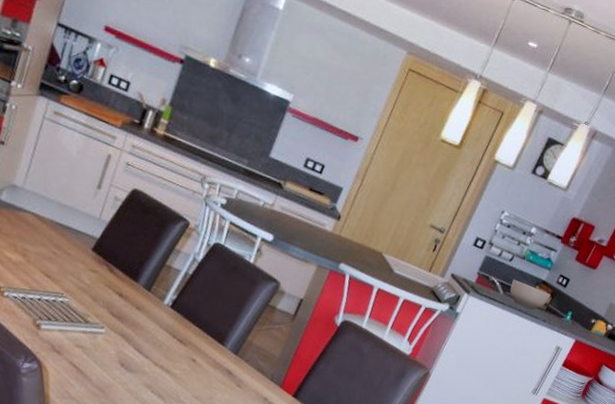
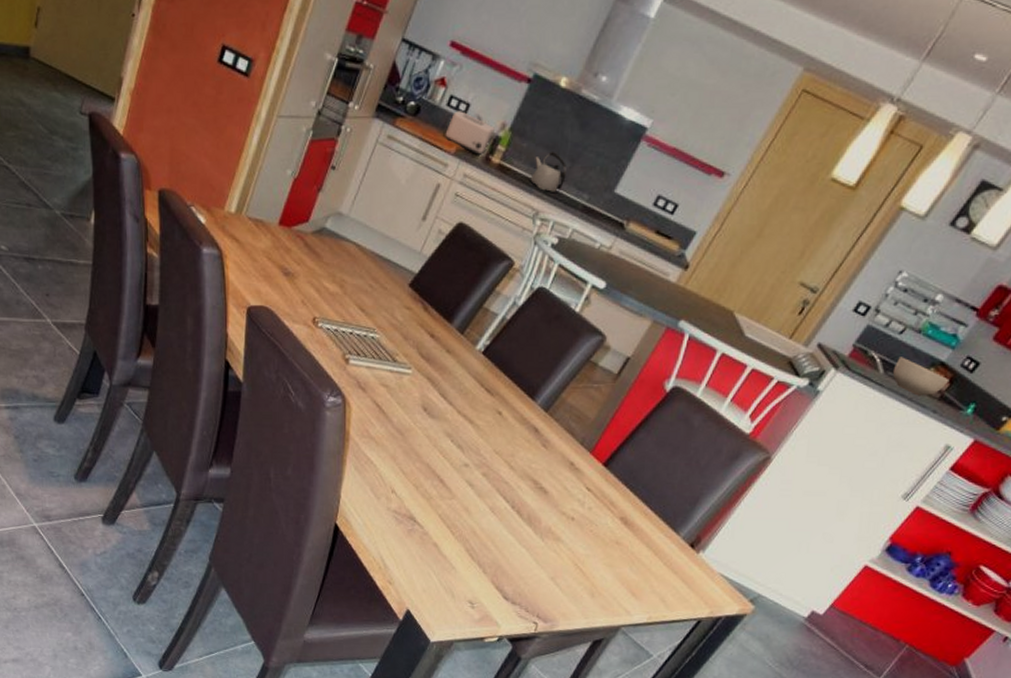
toaster: none [109,88,156,128] -> present [445,111,495,155]
kettle: none [194,122,226,159] -> present [530,151,566,192]

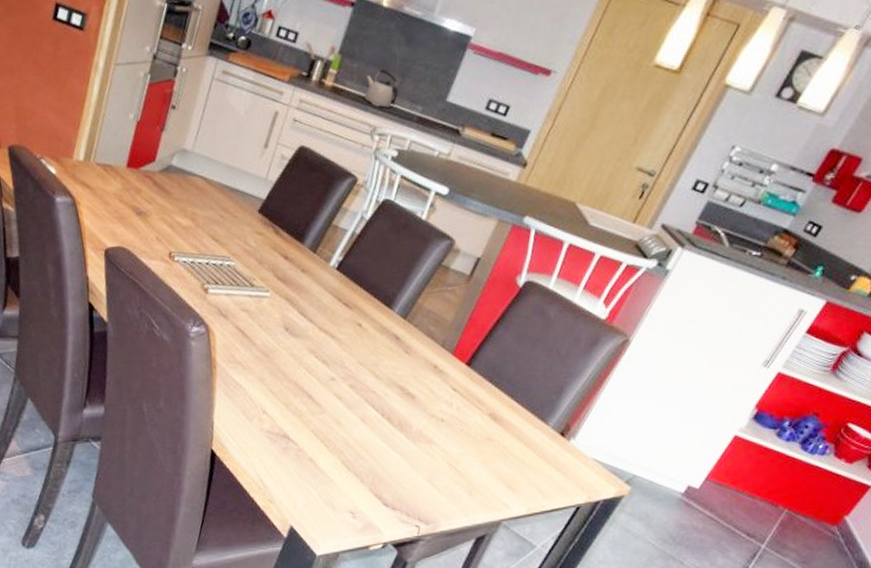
toaster: present [445,111,495,155] -> none [277,40,325,80]
bowl: present [892,357,950,396] -> none [738,228,795,265]

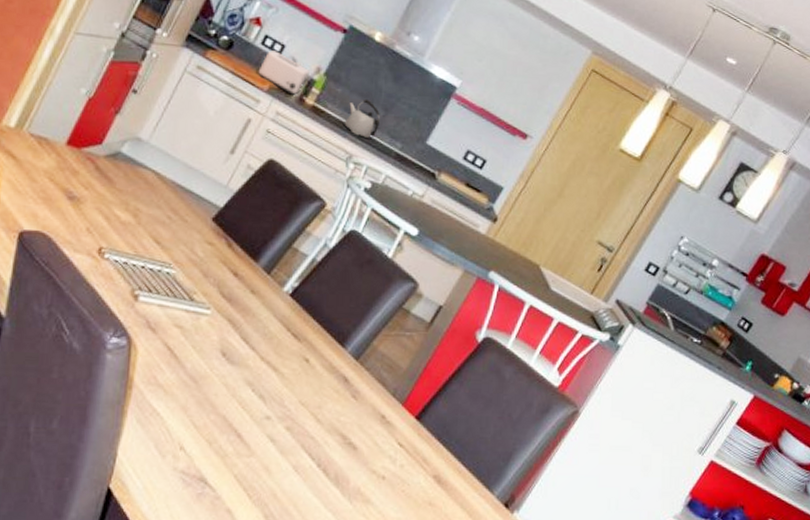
toaster: none [277,40,325,80] -> present [258,50,309,95]

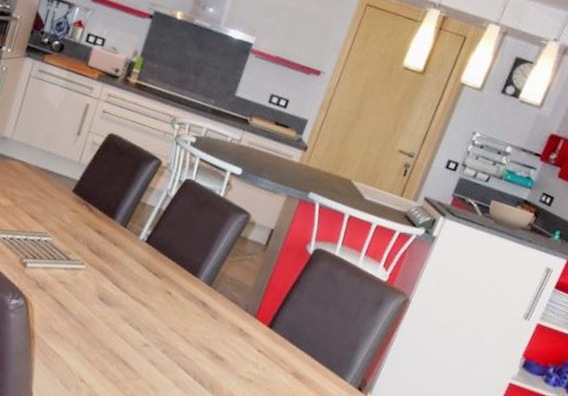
kettle: present [344,98,380,138] -> none [164,68,194,101]
bowl: none [681,315,730,353] -> present [488,200,535,231]

